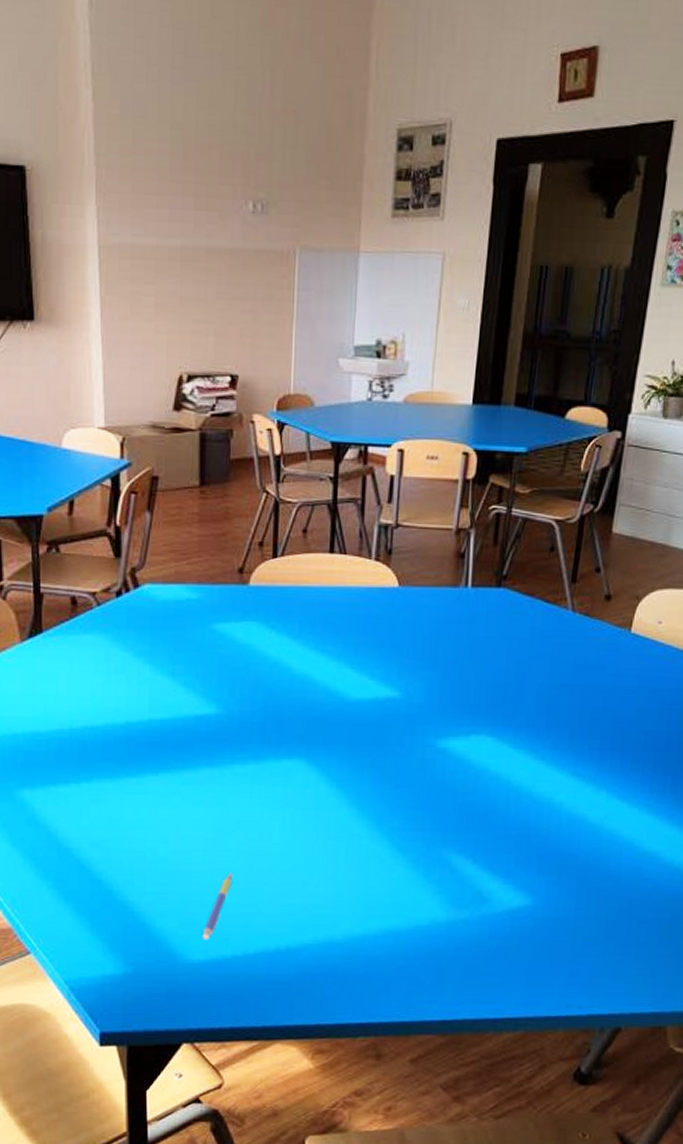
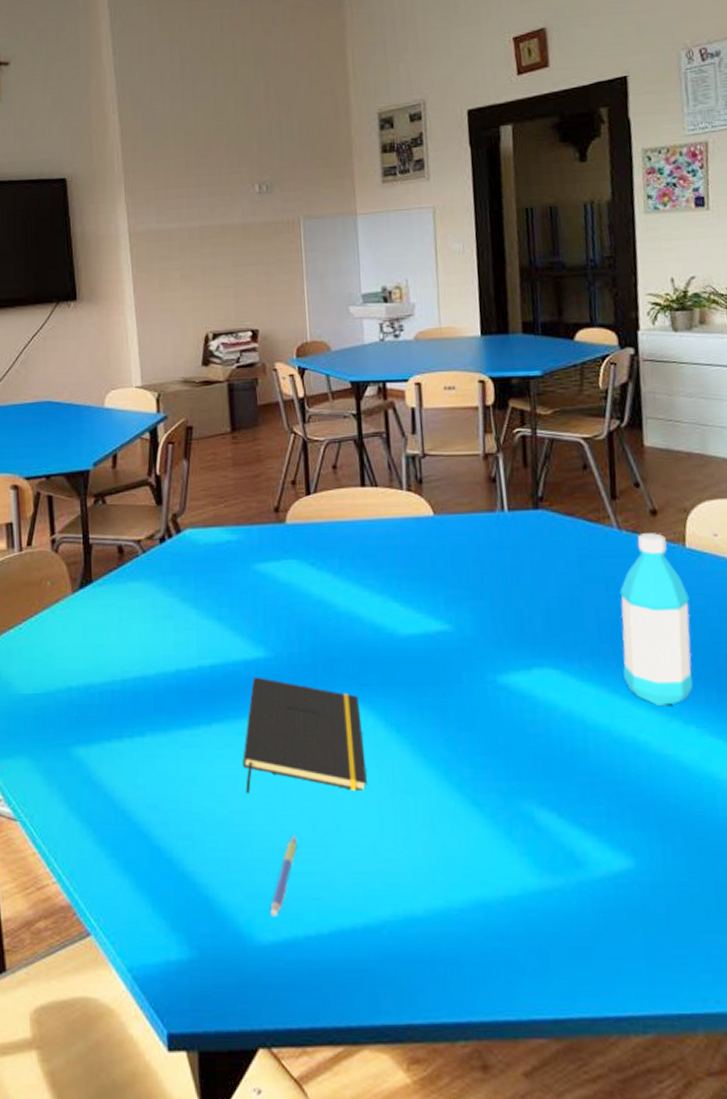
notepad: none [187,731,305,836] -> present [243,677,367,793]
water bottle: none [552,617,625,772] -> present [619,533,693,706]

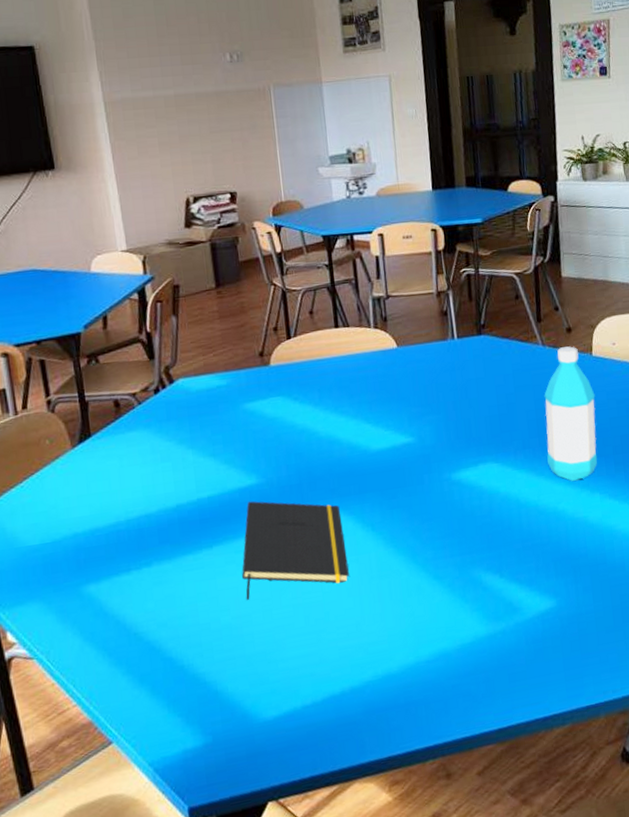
pen: present [270,835,297,917] -> none [272,627,293,696]

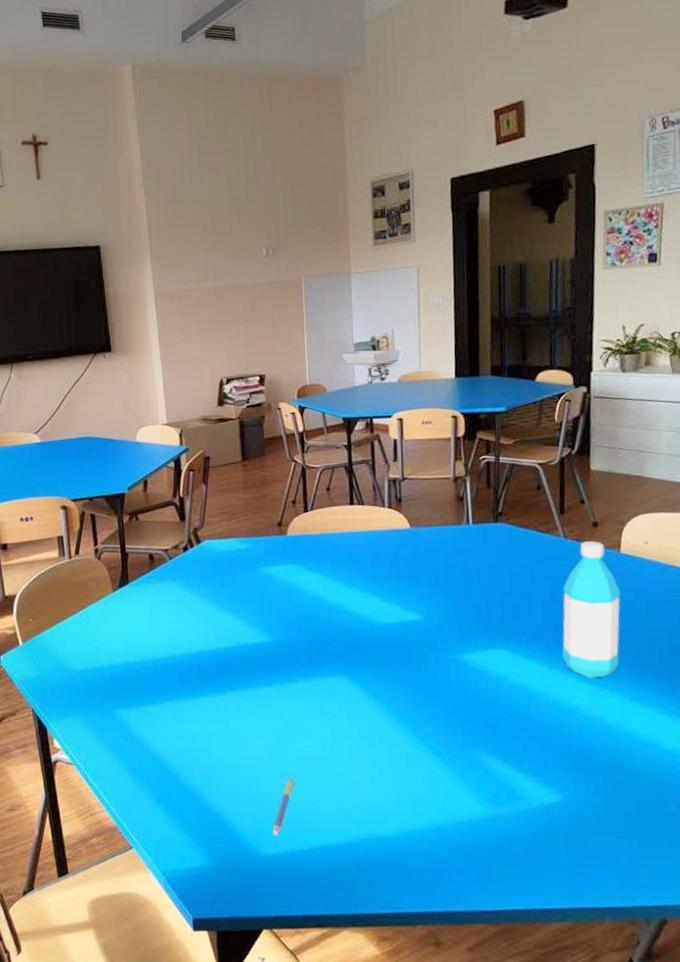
notepad: present [242,501,349,600] -> none [251,656,350,745]
pen: none [272,627,293,696] -> present [272,776,294,836]

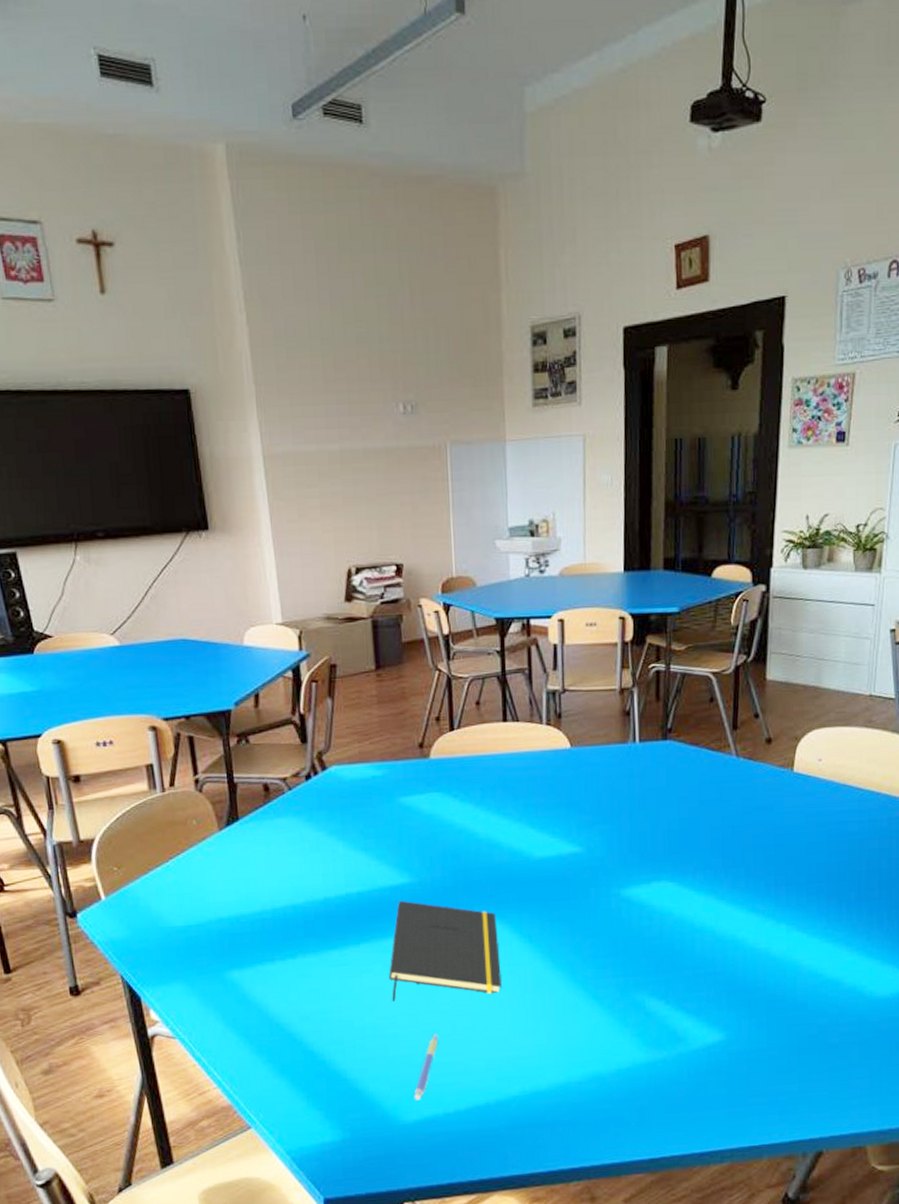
notepad: none [251,656,350,745] -> present [389,900,502,1001]
water bottle: present [562,541,621,678] -> none [730,759,792,909]

